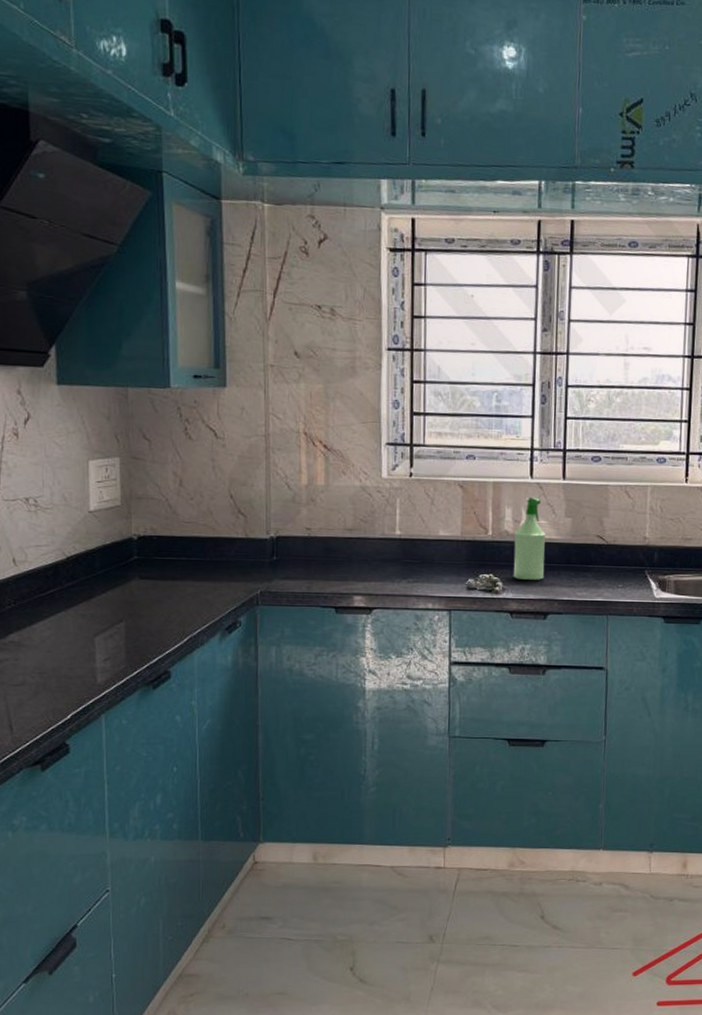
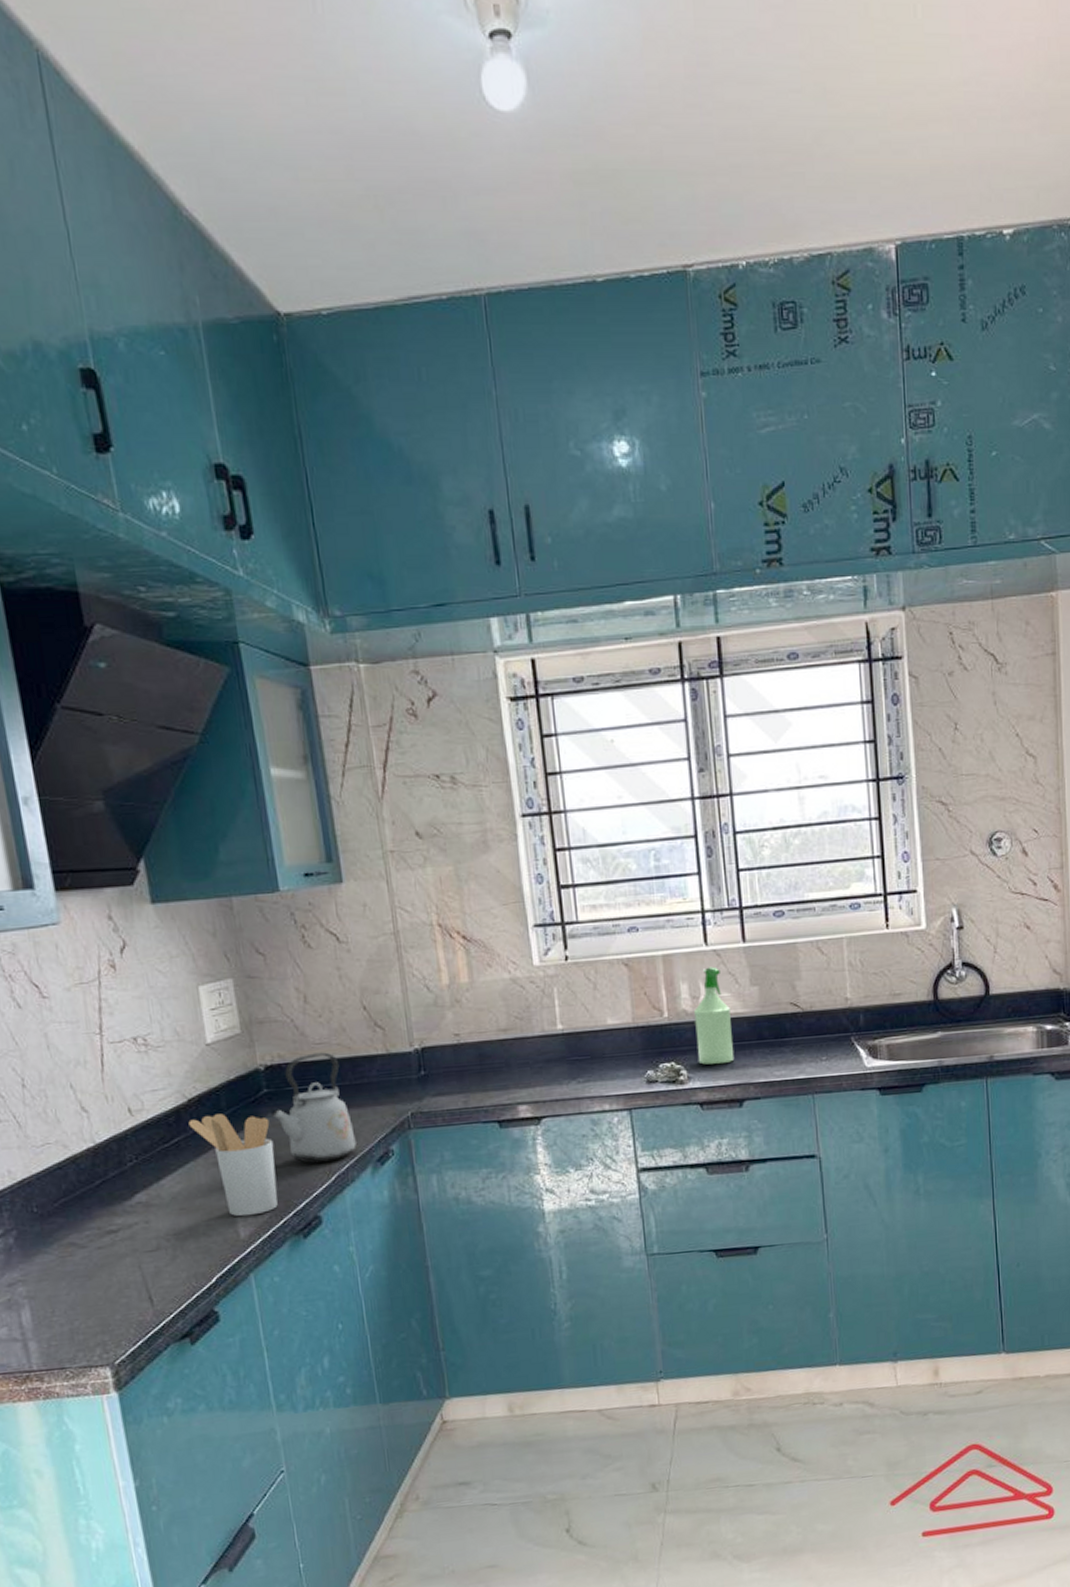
utensil holder: none [65,572,137,664] -> present [188,1113,278,1217]
kettle: none [137,530,209,625] -> present [270,1052,356,1163]

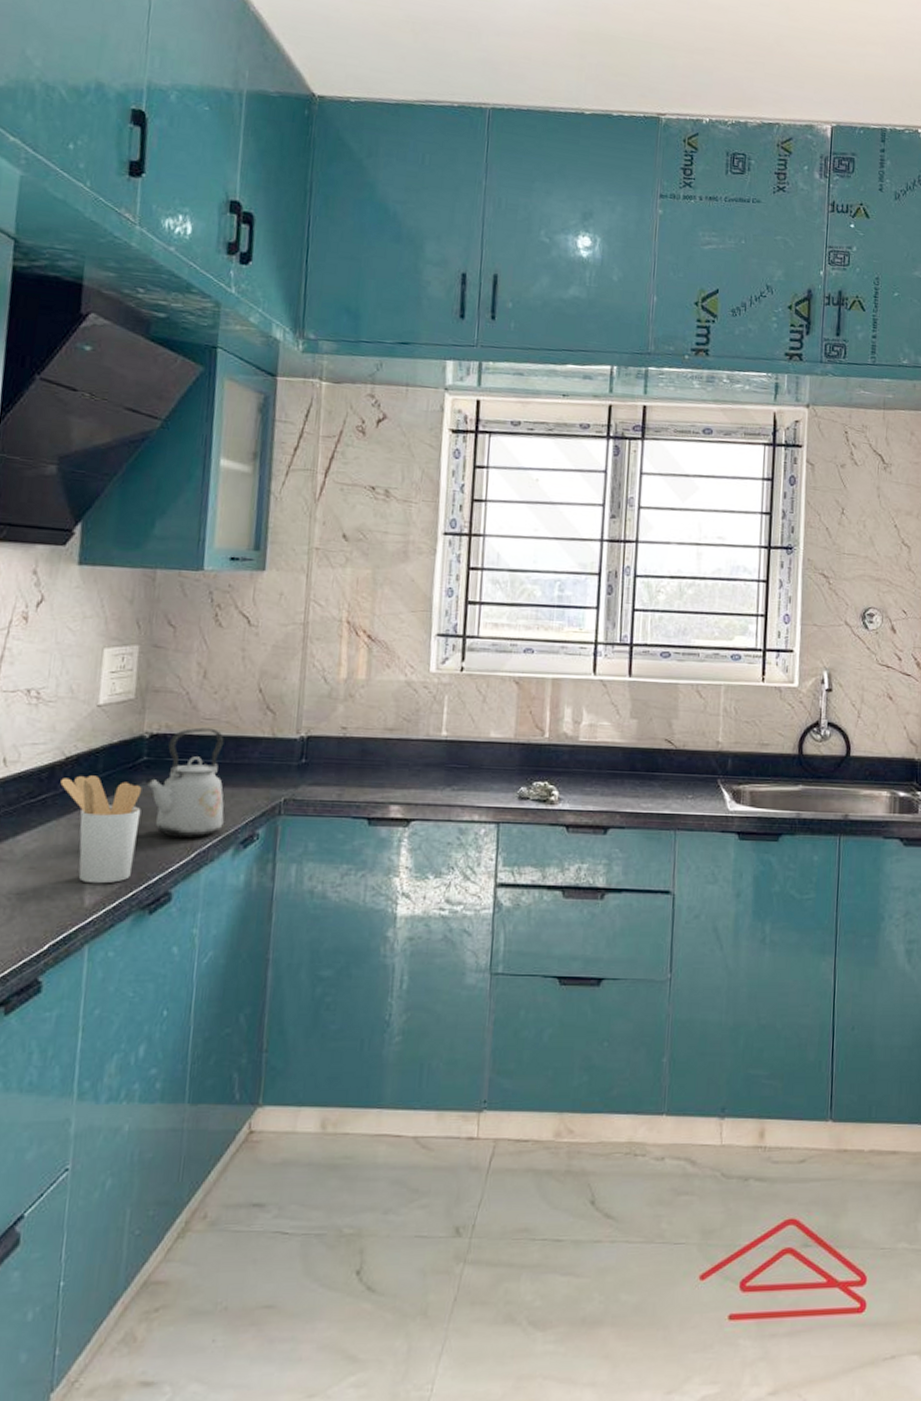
spray bottle: present [693,966,735,1065] -> none [571,695,608,789]

